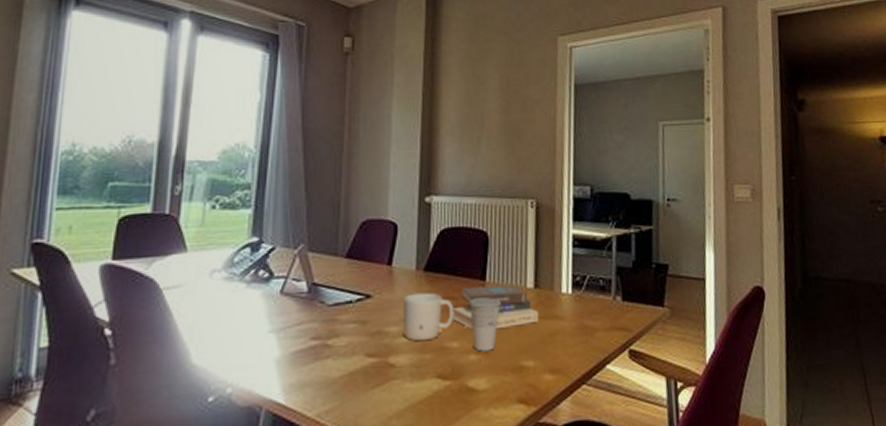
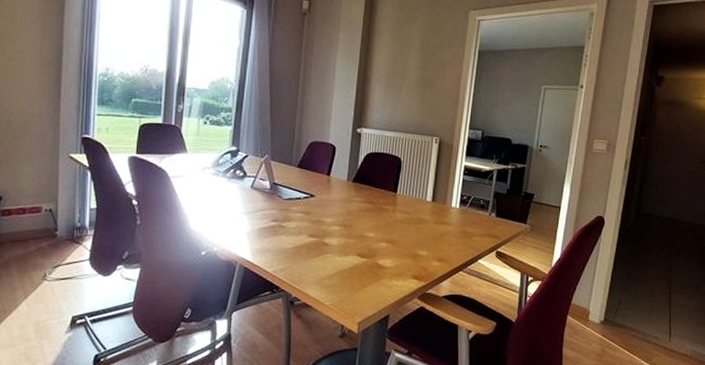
mug: present [402,292,455,342] -> none [335,196,373,231]
books: present [453,284,539,330] -> none [371,196,433,228]
cup: present [469,297,501,352] -> none [384,204,407,242]

